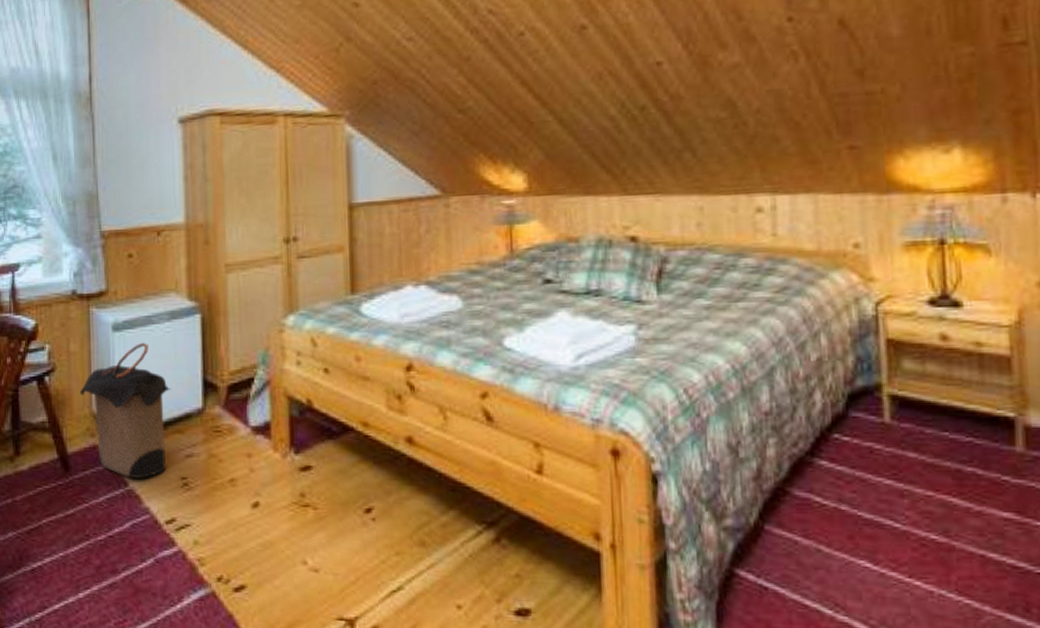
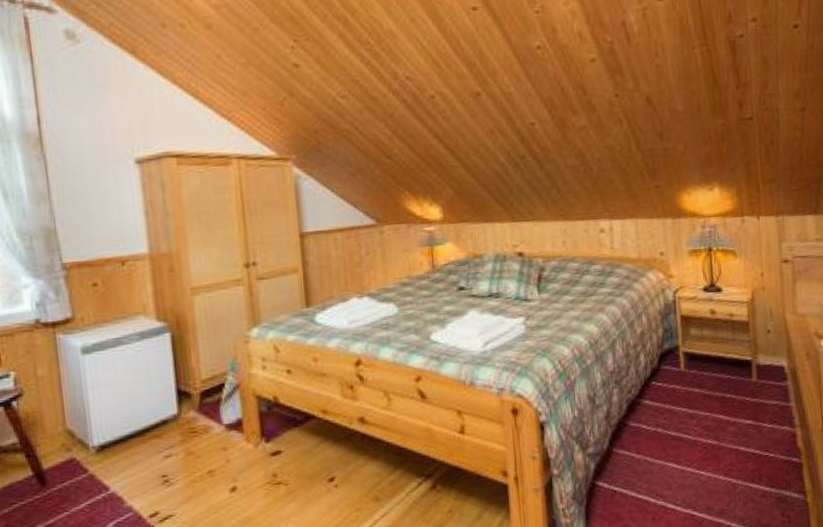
laundry hamper: present [79,342,171,478] -> none [51,361,146,483]

